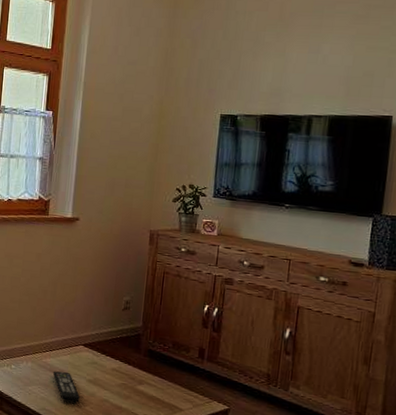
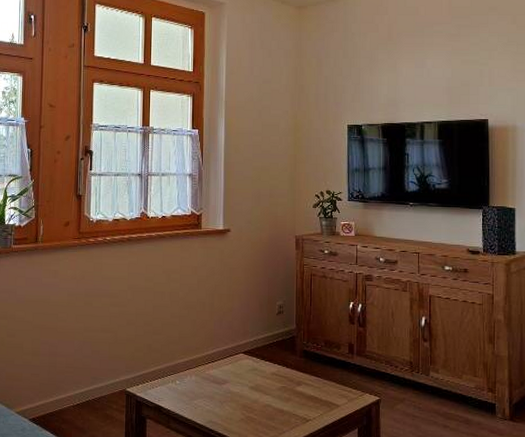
remote control: present [52,371,81,404] -> none [216,381,245,412]

